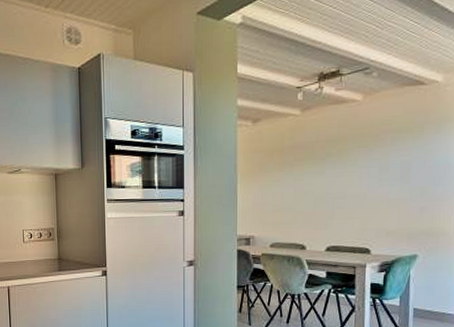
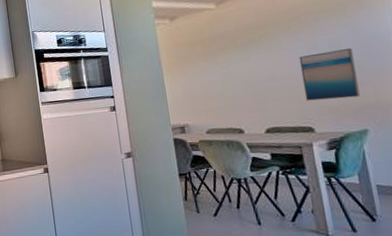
wall art: none [368,173,420,223] -> present [298,48,360,101]

